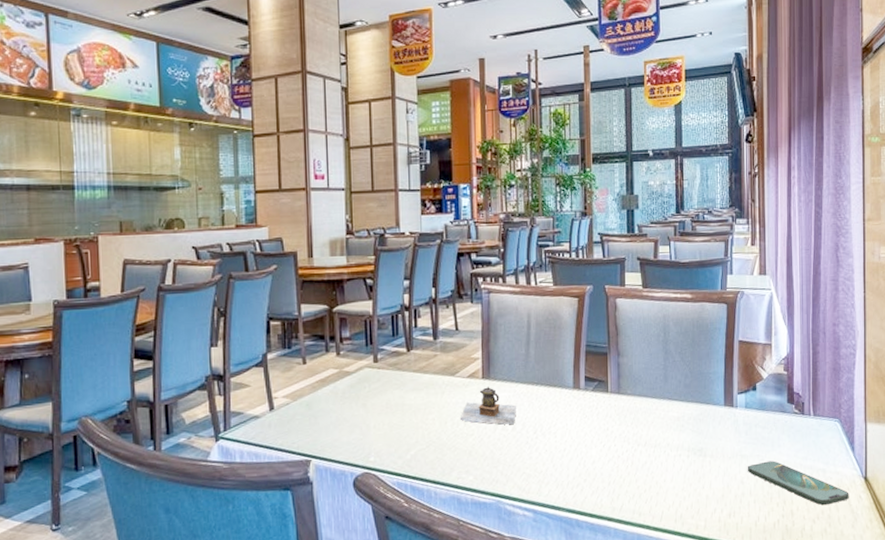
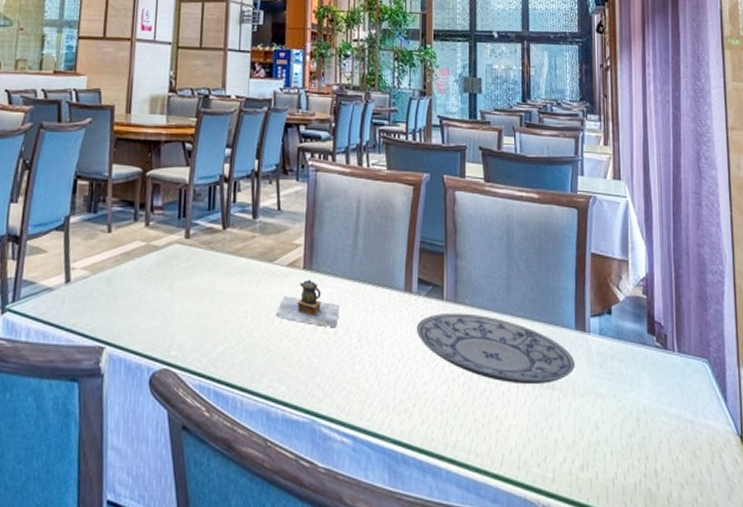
plate: none [584,401,724,455] -> present [416,312,576,385]
smartphone: present [747,460,849,506] -> none [602,403,723,467]

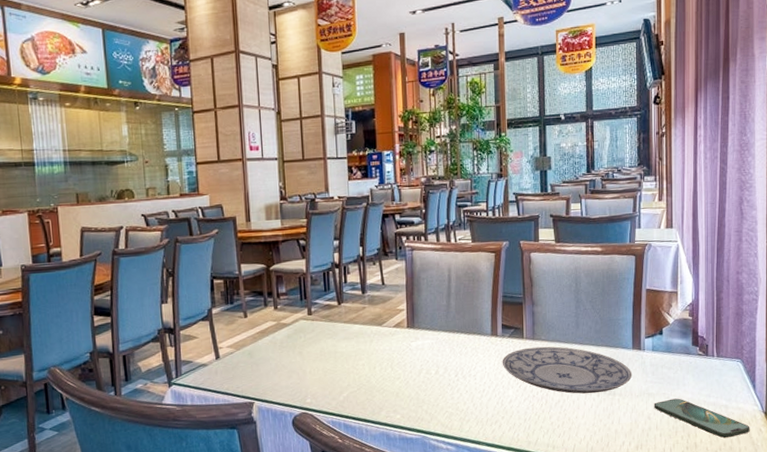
teapot: present [276,280,341,328] -> none [388,335,440,369]
smartphone: none [602,403,723,467] -> present [654,398,750,438]

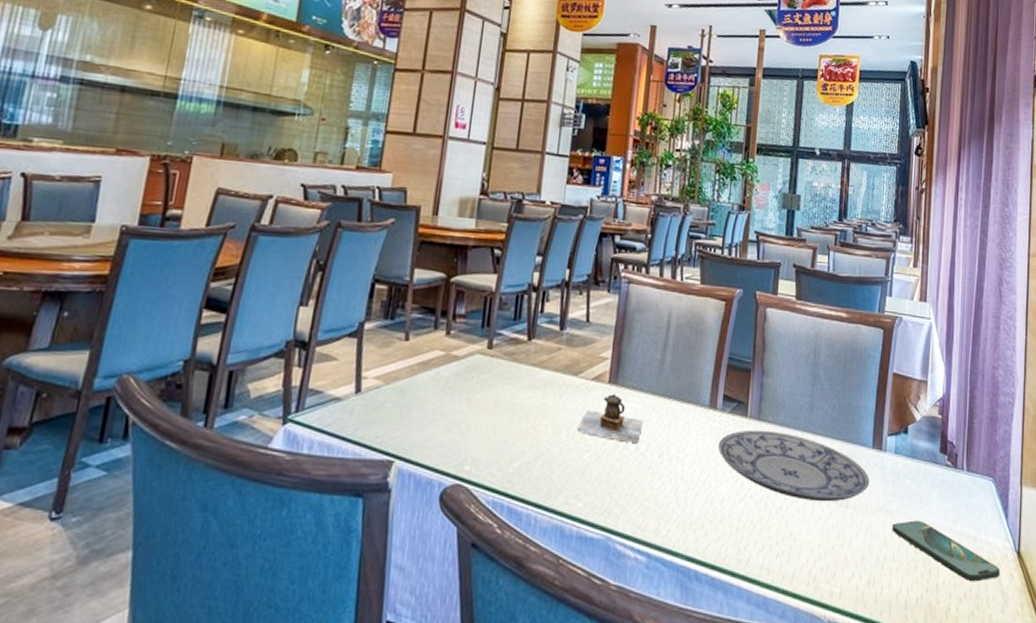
teapot: none [388,335,440,369] -> present [577,394,644,444]

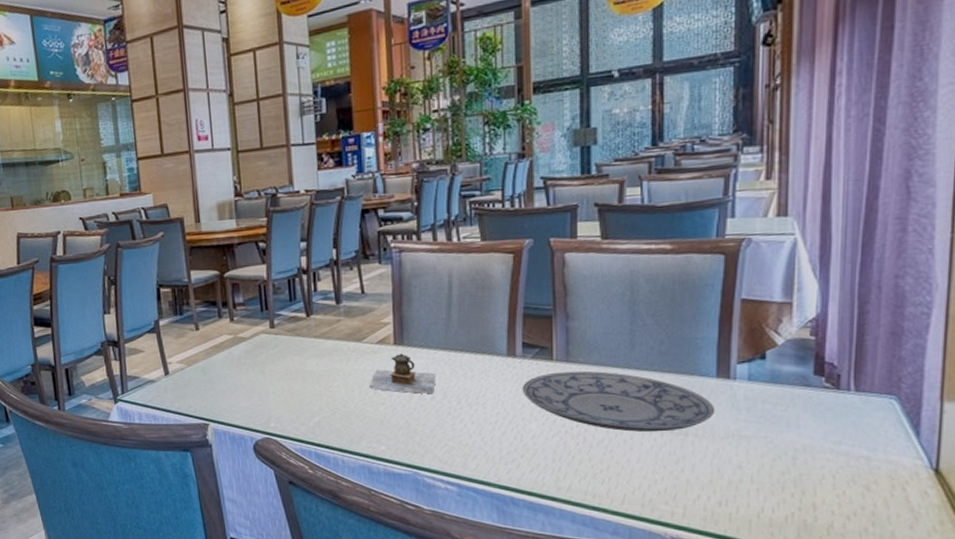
smartphone: present [891,520,1000,582] -> none [748,443,908,500]

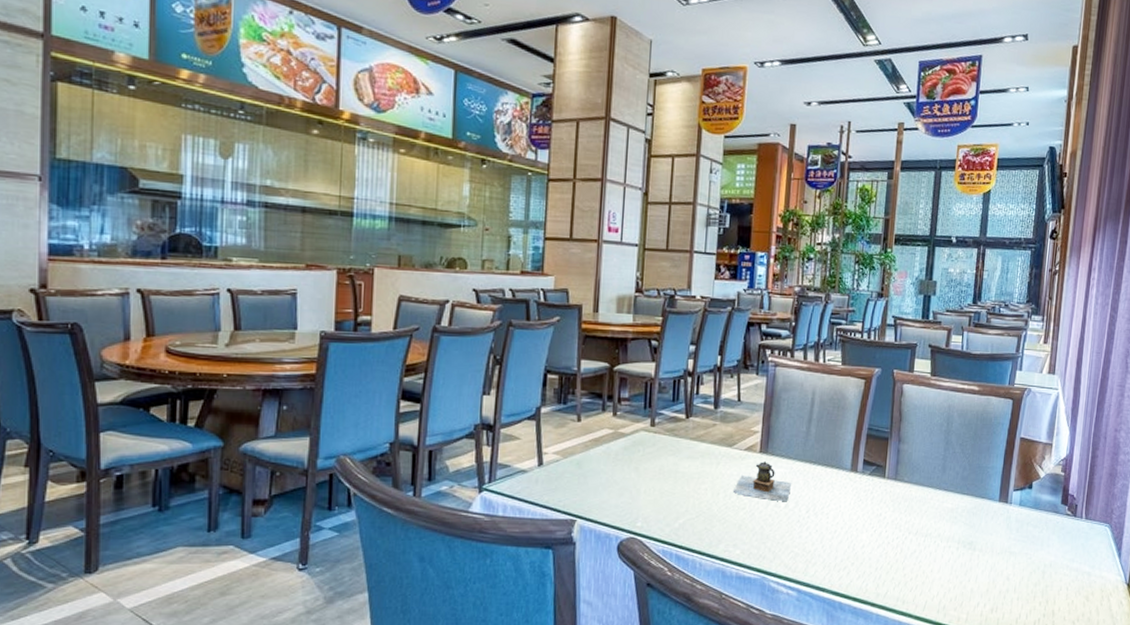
plate: present [522,370,716,432] -> none [858,488,996,546]

